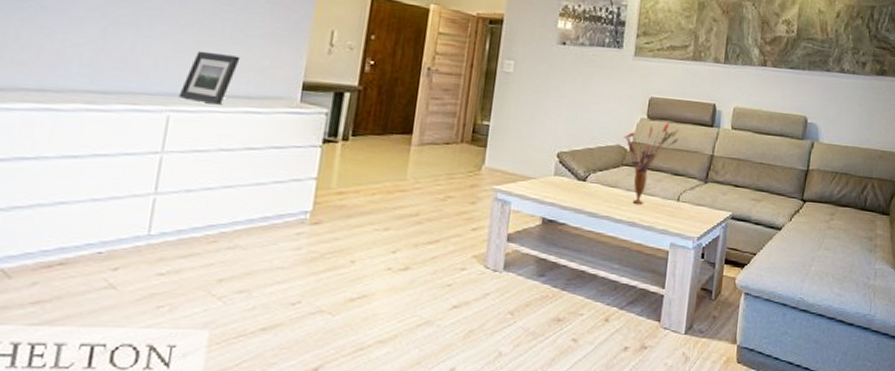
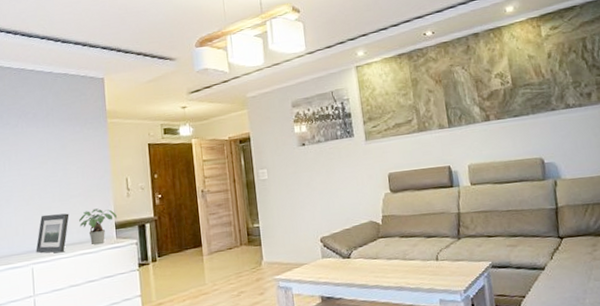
potted plant: none [252,58,308,104] -> present [79,208,117,244]
bouquet: present [623,123,679,205] -> none [373,192,423,271]

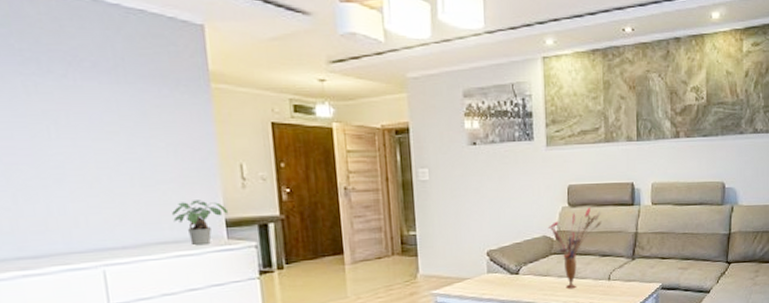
picture frame: present [36,213,69,253] -> none [107,203,158,253]
bouquet: none [373,192,423,271] -> present [547,208,601,289]

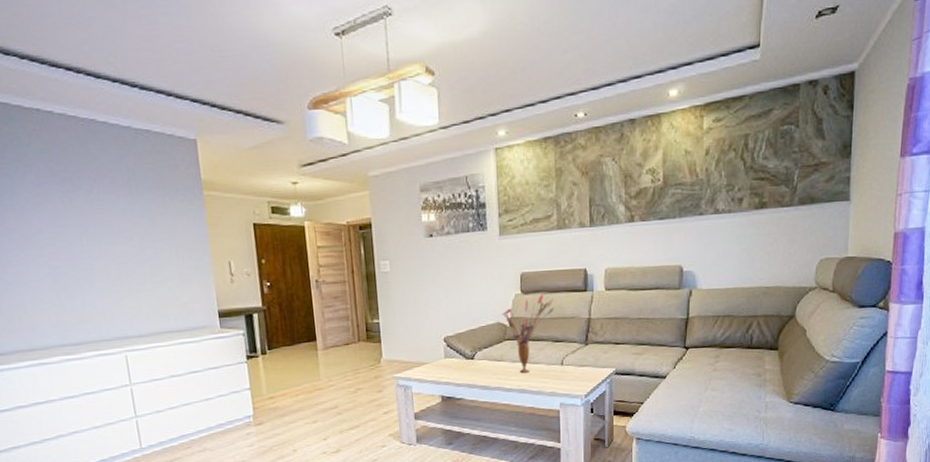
potted plant: present [172,200,228,245] -> none [176,294,220,333]

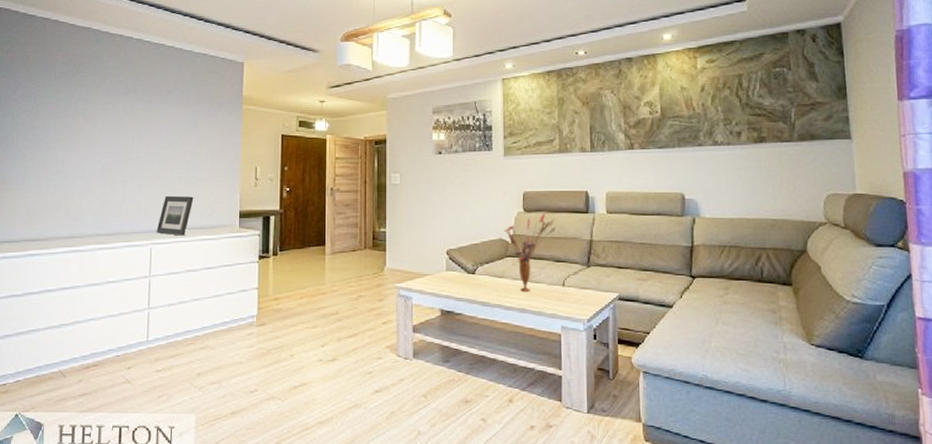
picture frame: none [128,298,165,341] -> present [156,195,194,236]

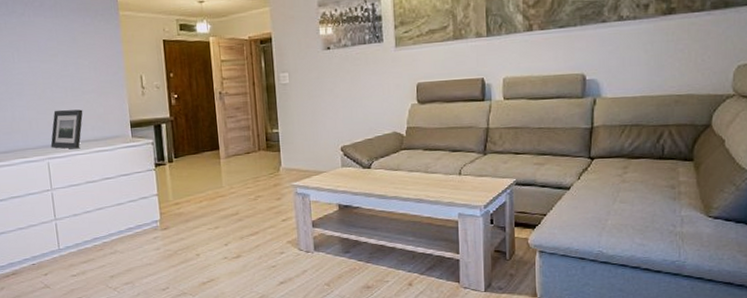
bouquet: present [503,214,556,292] -> none [397,104,451,183]

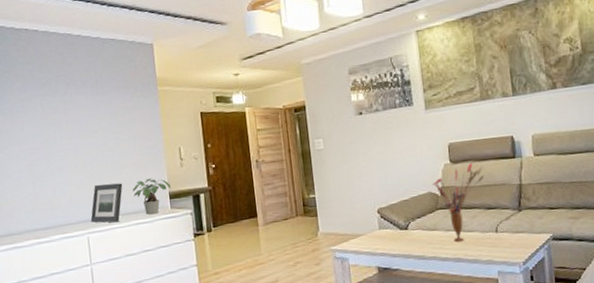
potted plant: none [93,106,132,142] -> present [133,178,171,214]
bouquet: none [397,104,451,183] -> present [432,163,484,243]

